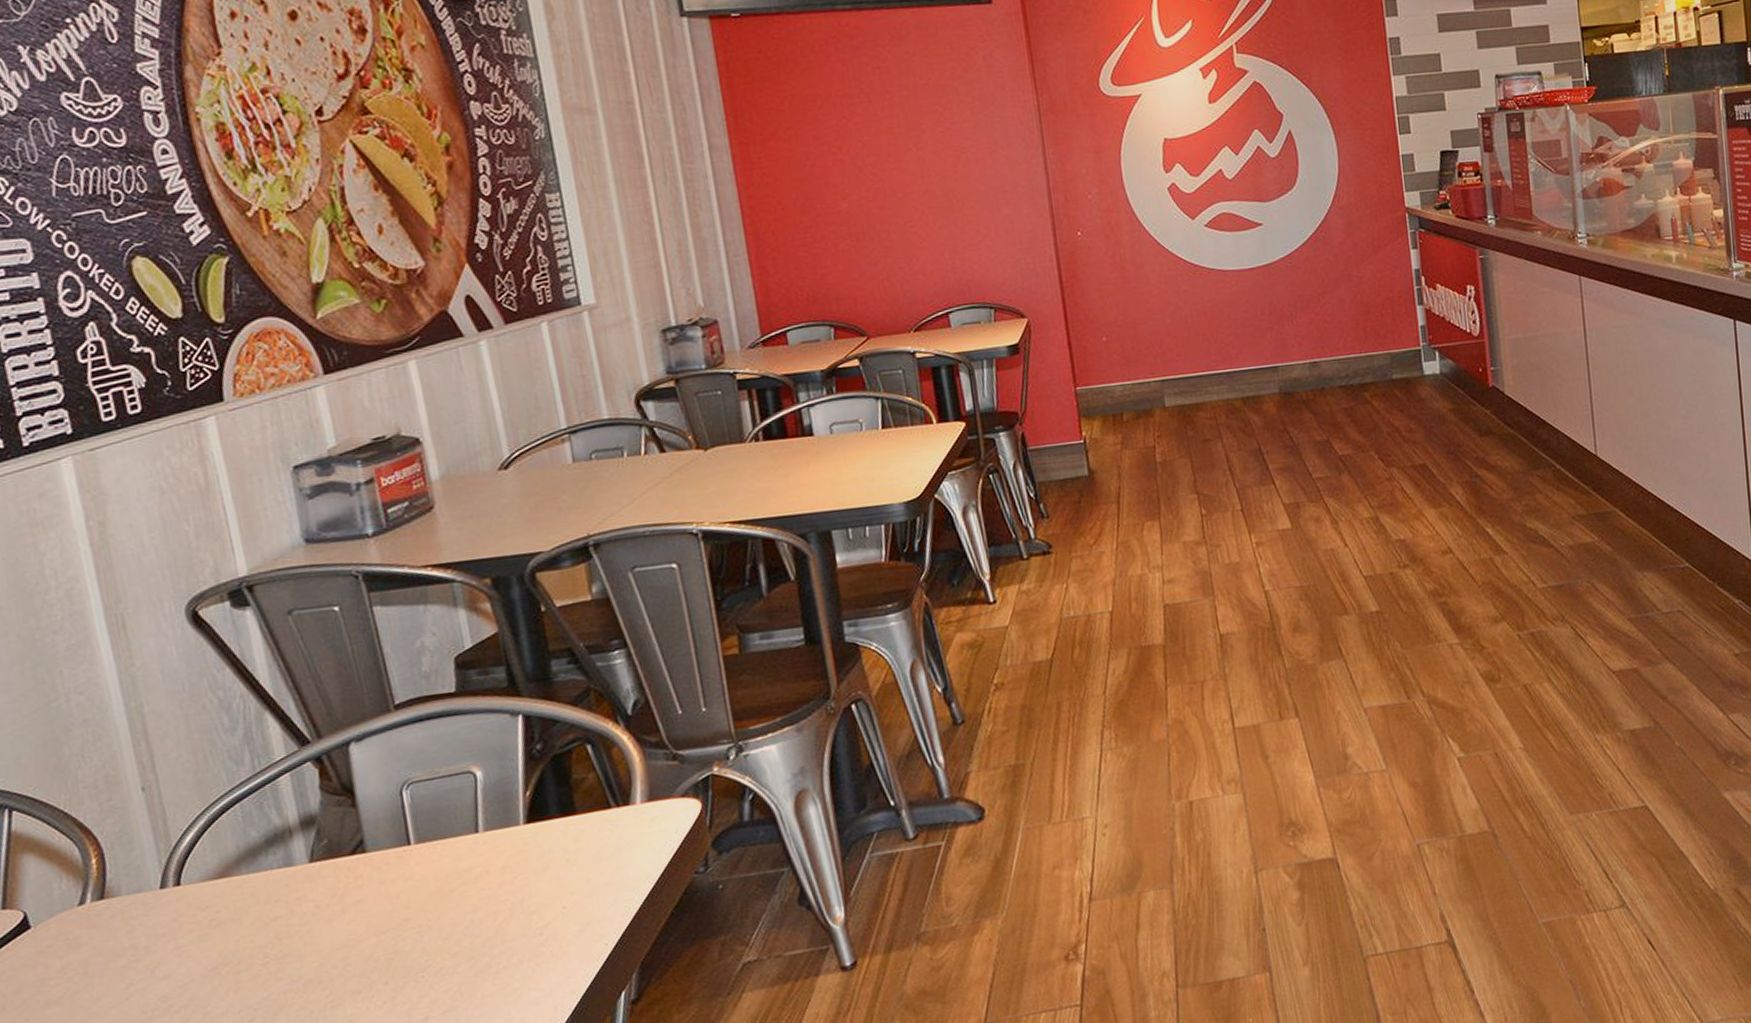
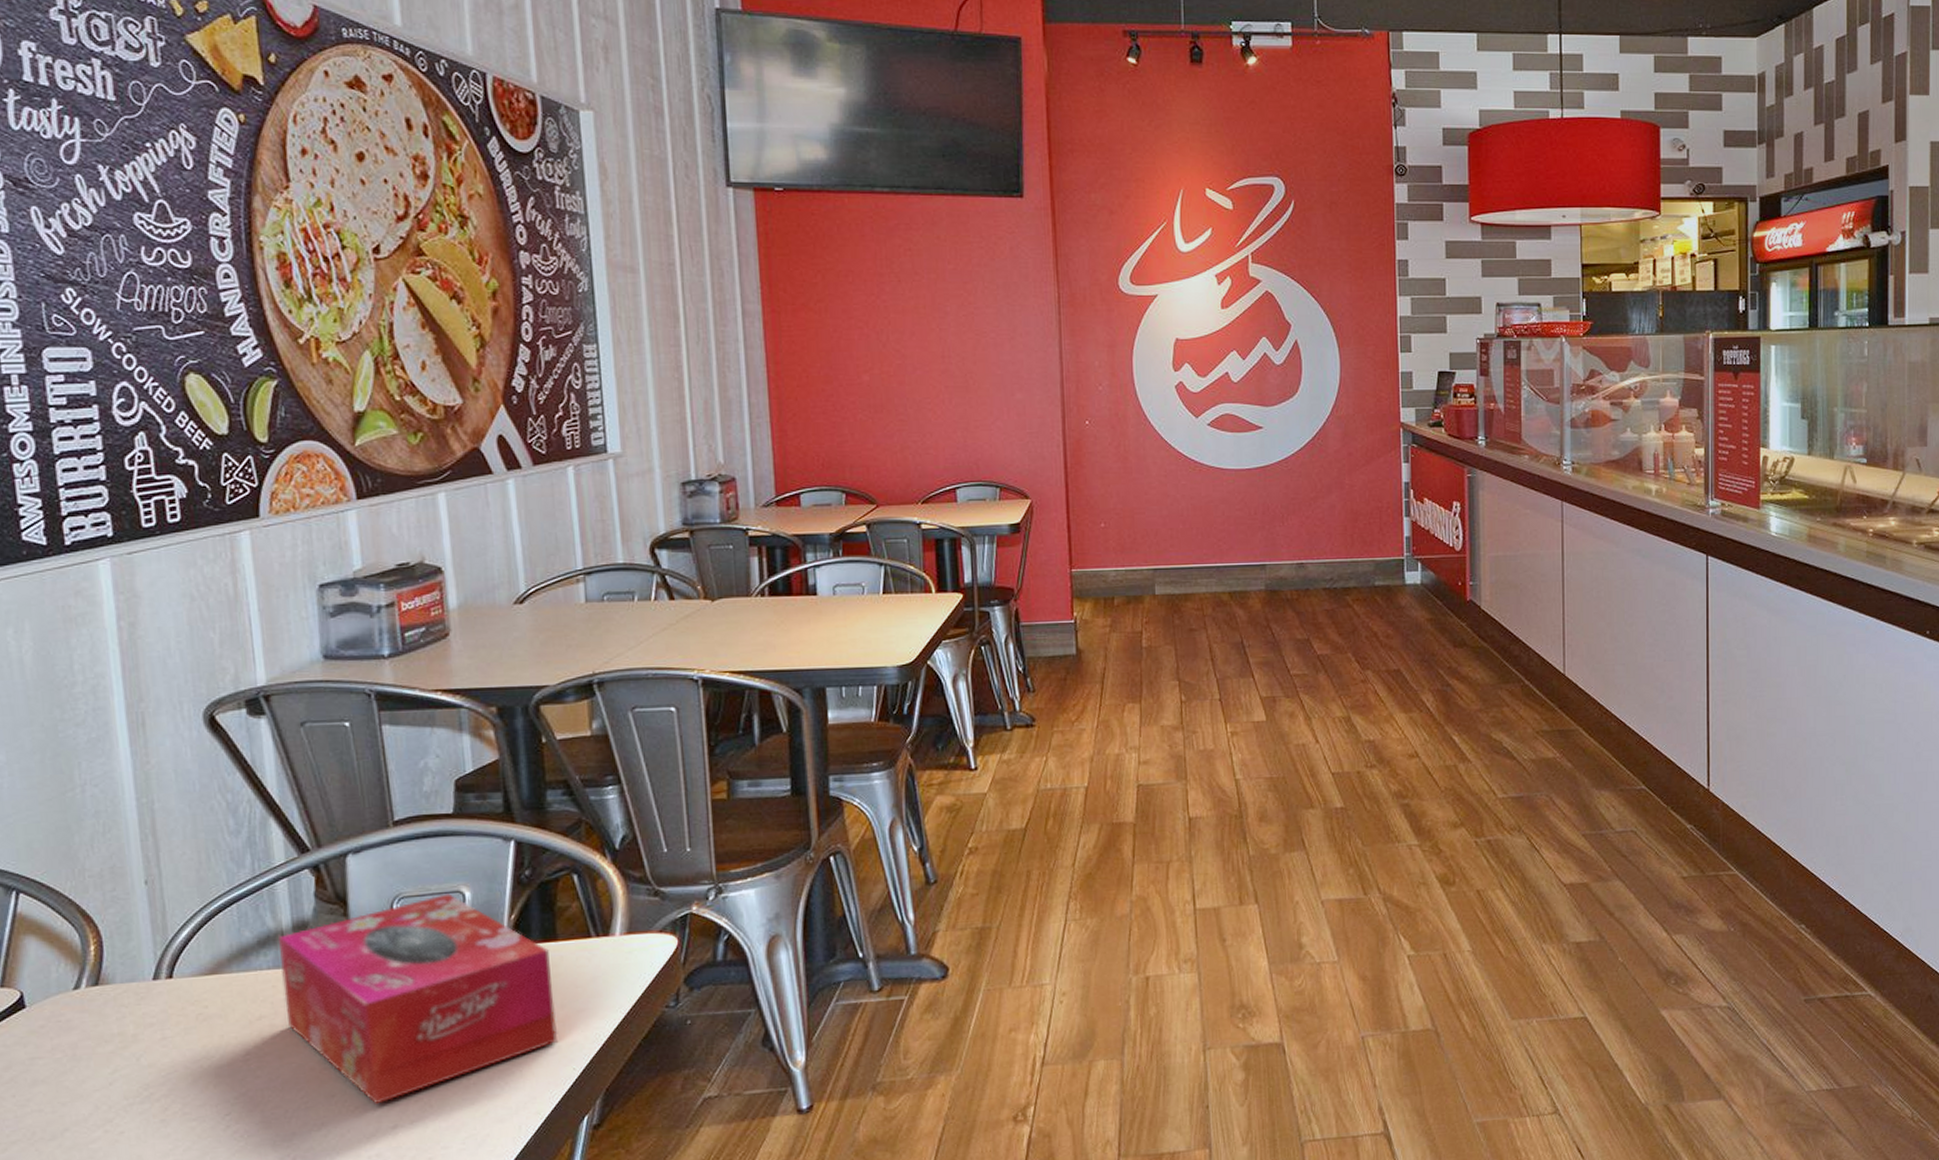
tissue box: none [286,775,586,998] -> present [279,893,558,1105]

